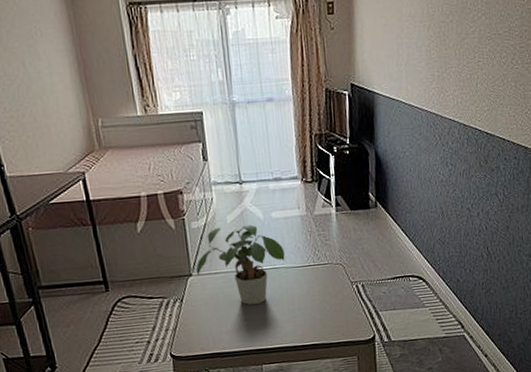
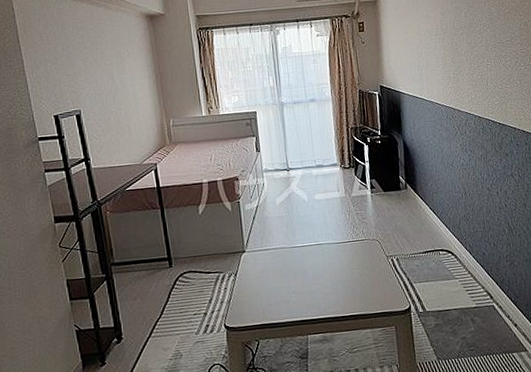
potted plant: present [196,224,285,305] -> none [248,205,327,279]

